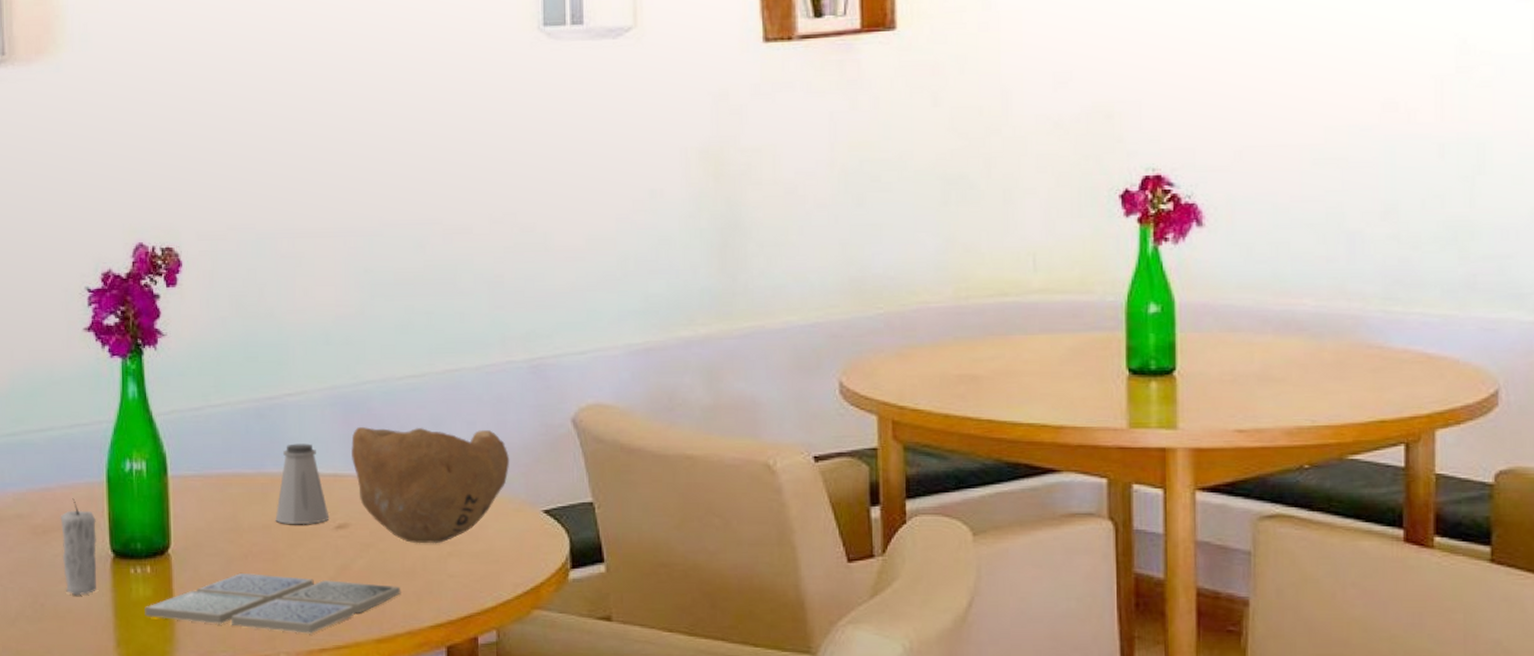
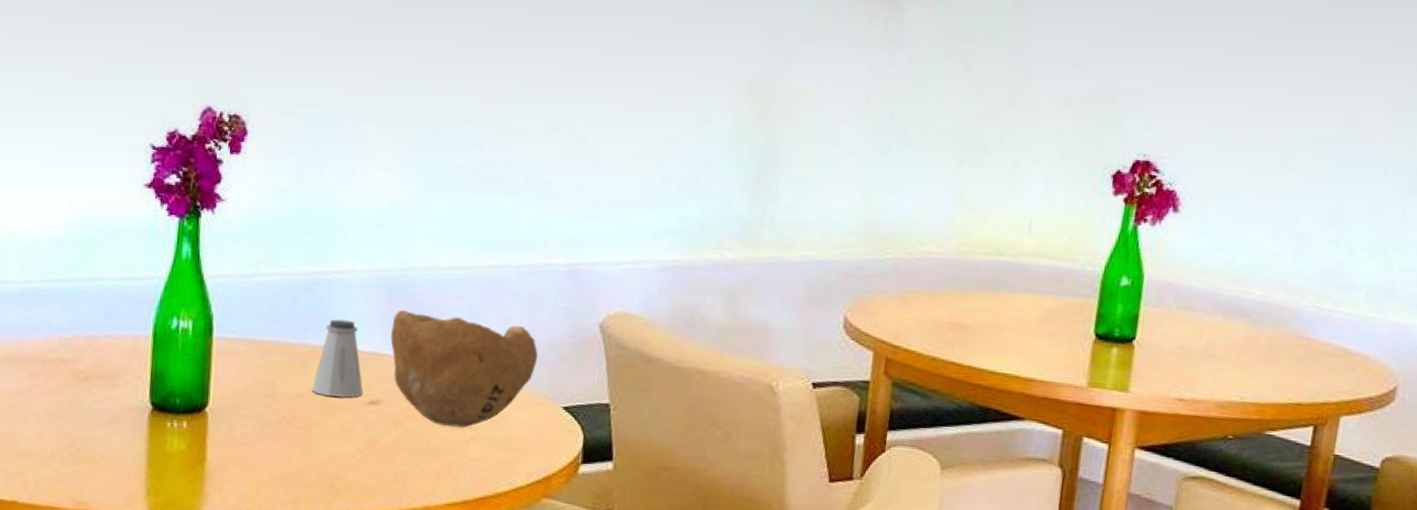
candle: present [60,498,97,596] -> none [101,349,138,443]
drink coaster: present [145,572,401,634] -> none [177,436,423,500]

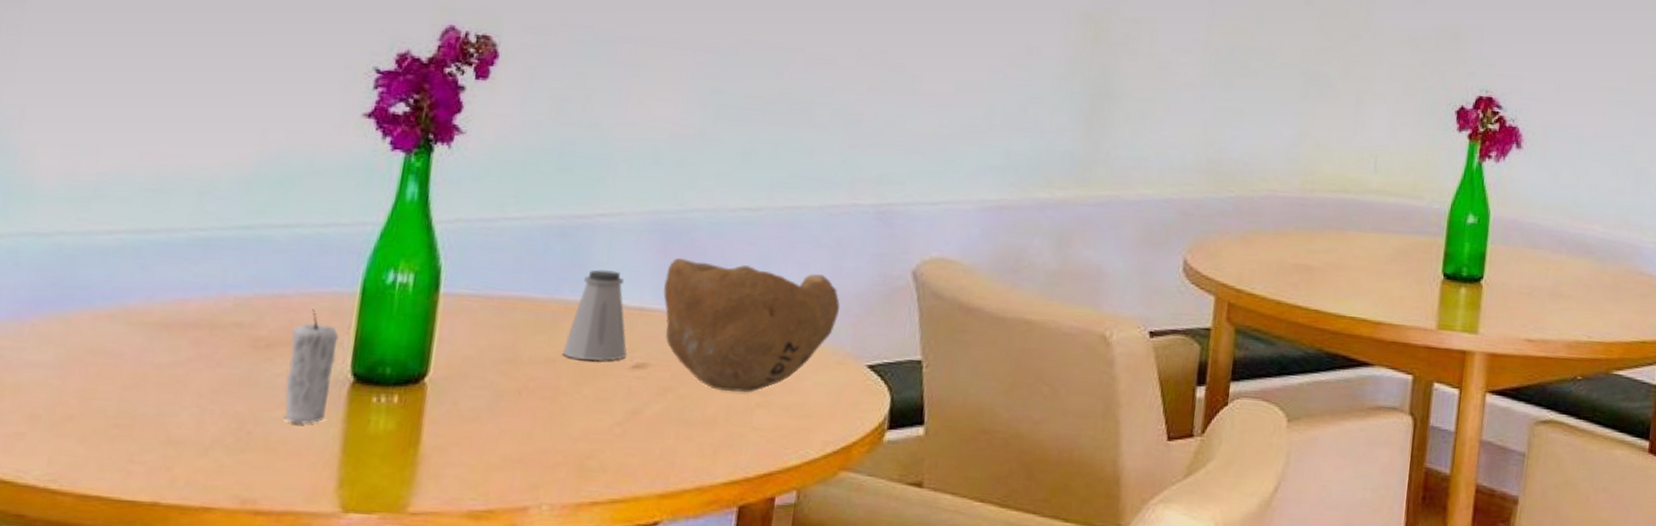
candle: none [101,349,138,443] -> present [284,309,339,425]

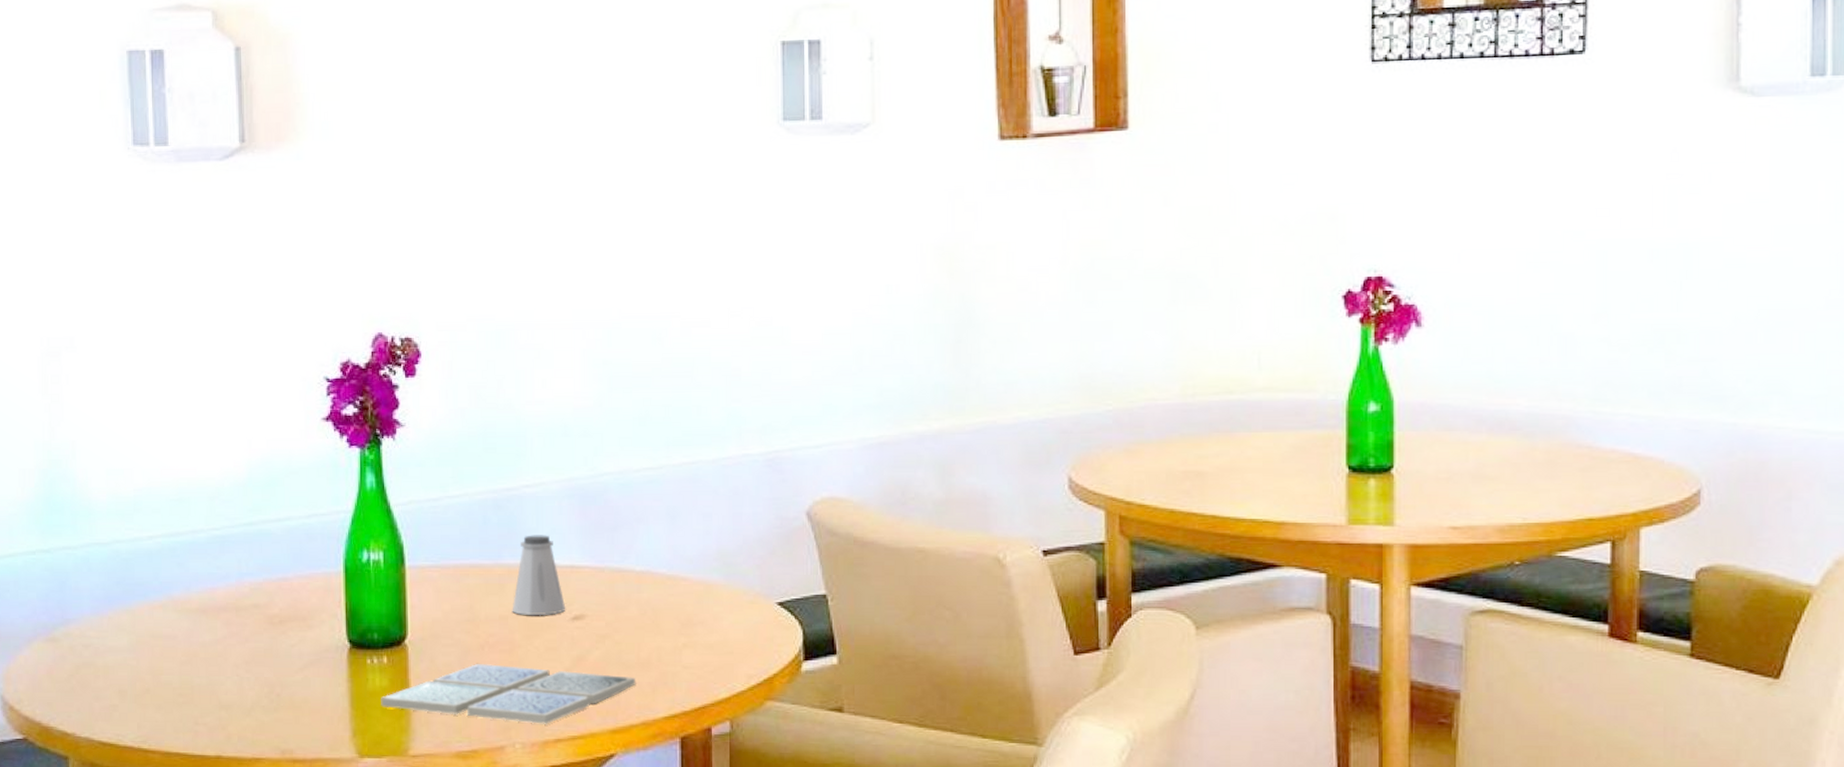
candle: present [284,309,339,425] -> none [297,588,333,686]
drink coaster: none [381,409,697,484] -> present [381,663,636,724]
bowl: present [663,258,840,393] -> none [588,519,745,636]

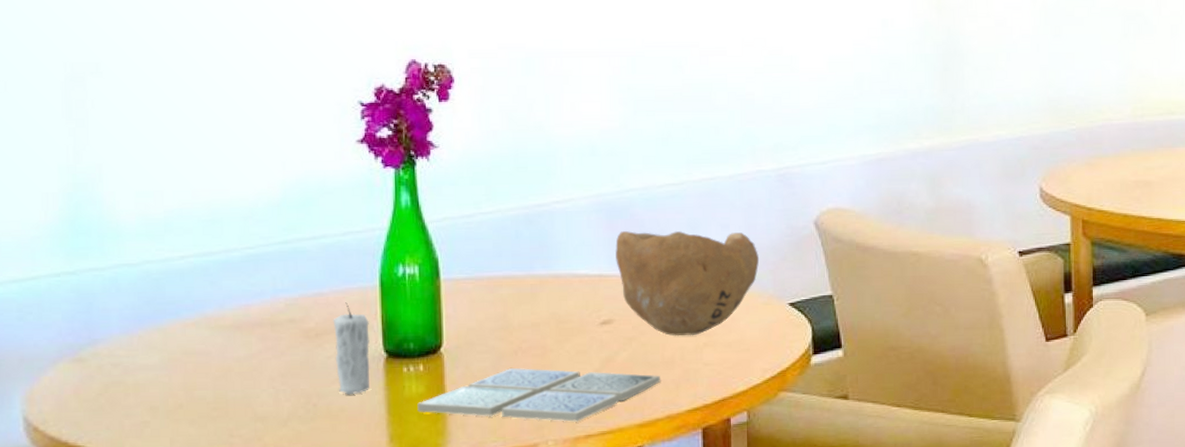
candle: none [297,588,333,686] -> present [333,302,370,395]
saltshaker: present [512,535,566,616] -> none [544,247,595,322]
bowl: none [588,519,745,636] -> present [615,230,760,336]

